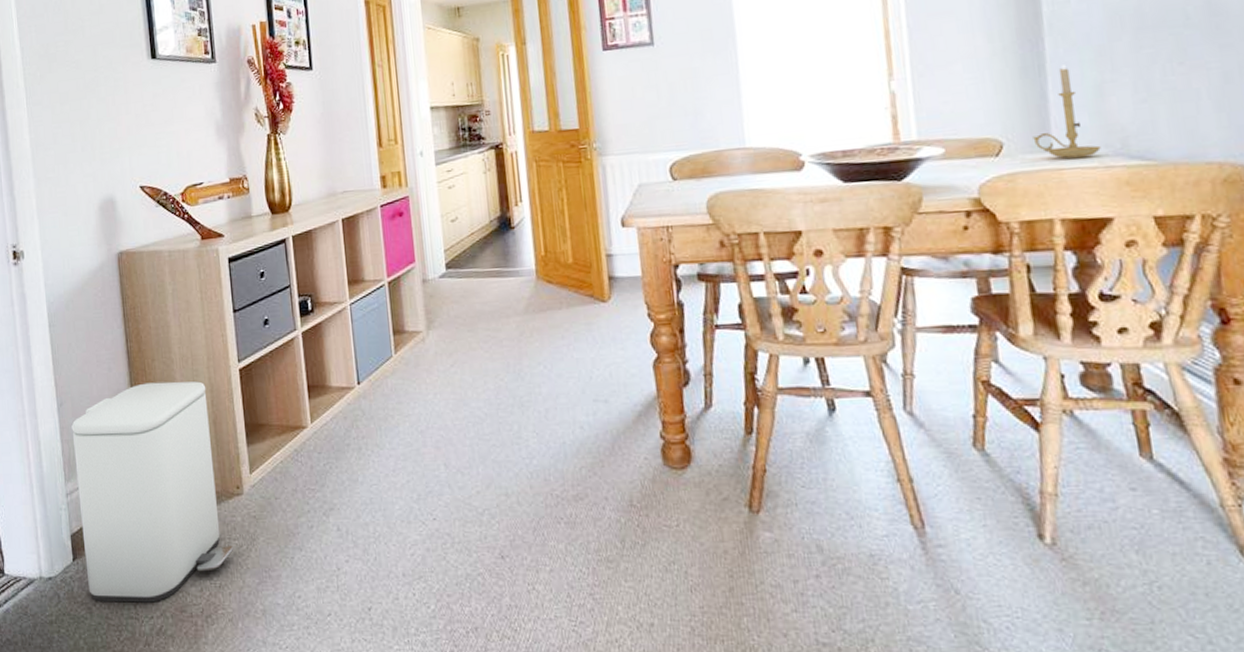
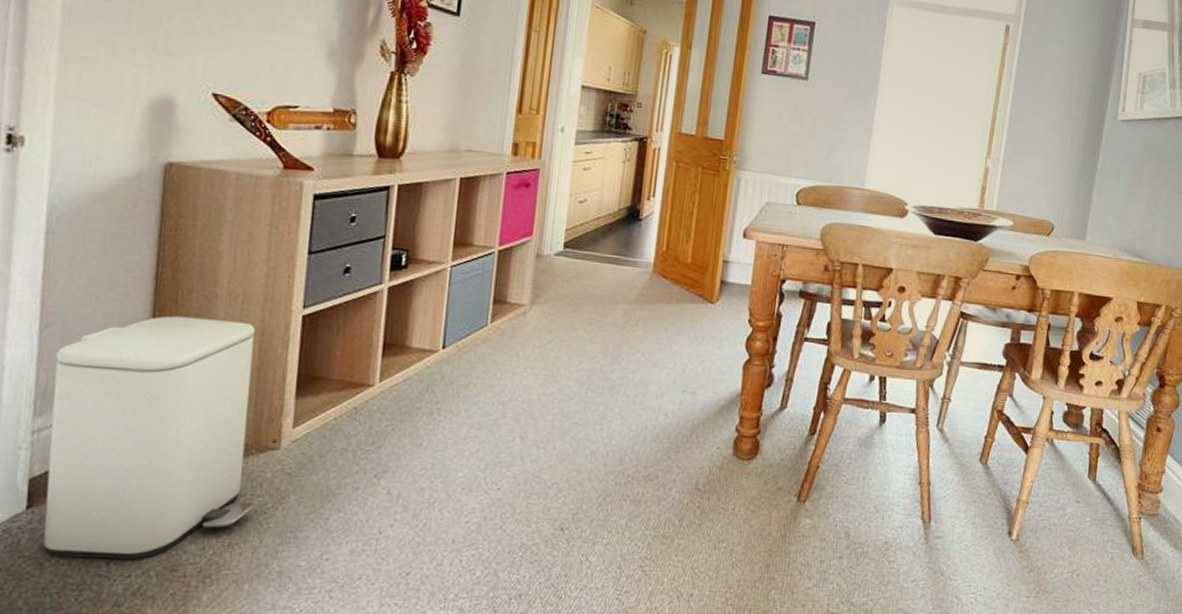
candle holder: present [1033,65,1101,159] -> none [1075,175,1117,249]

